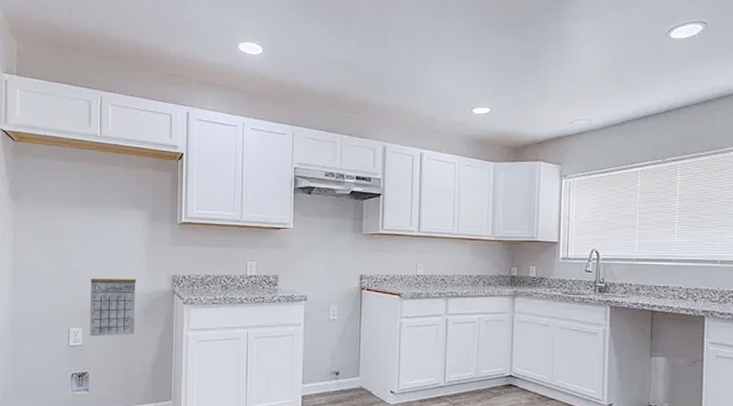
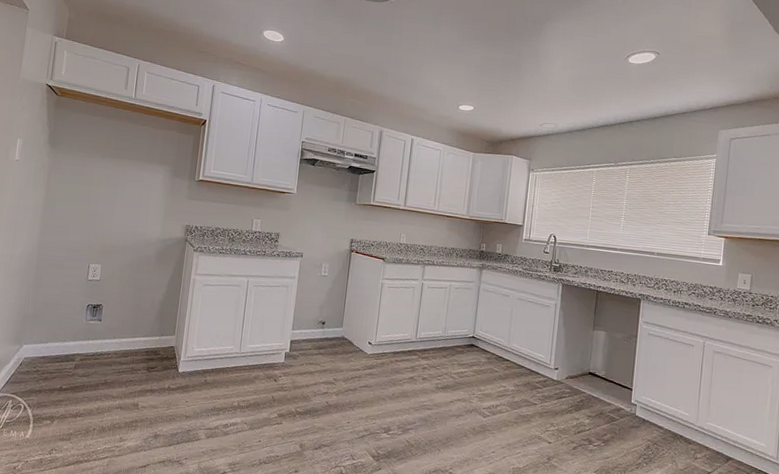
calendar: present [89,268,137,337] -> none [107,214,154,275]

